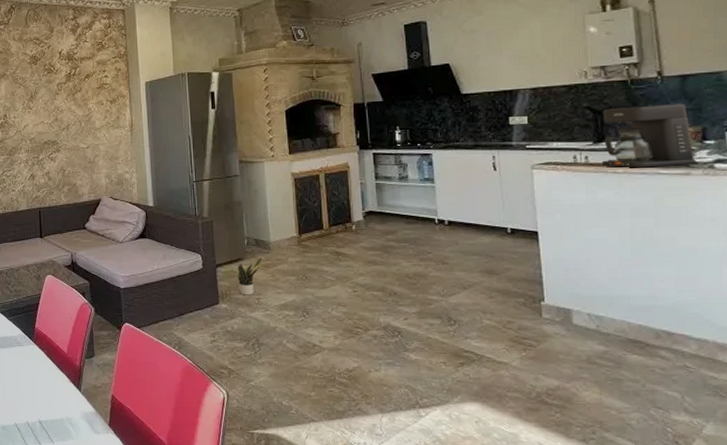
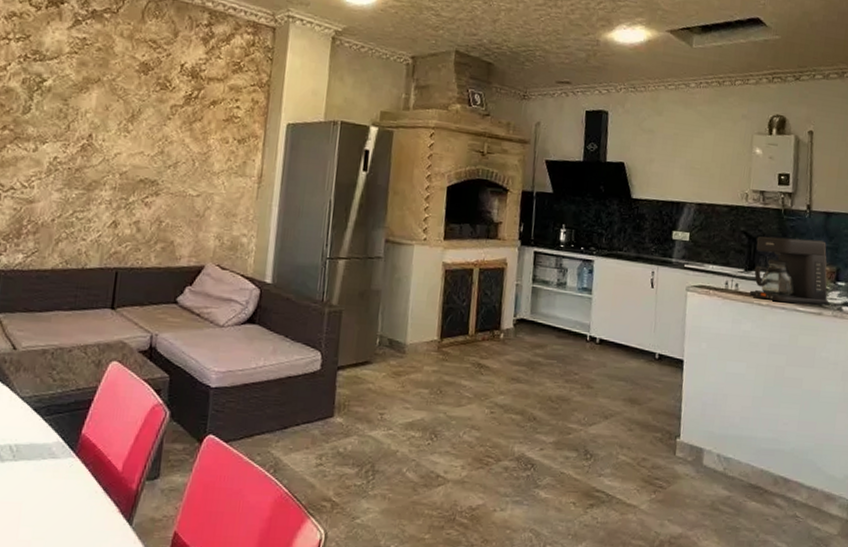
potted plant: present [237,257,262,295] -> none [360,362,393,409]

